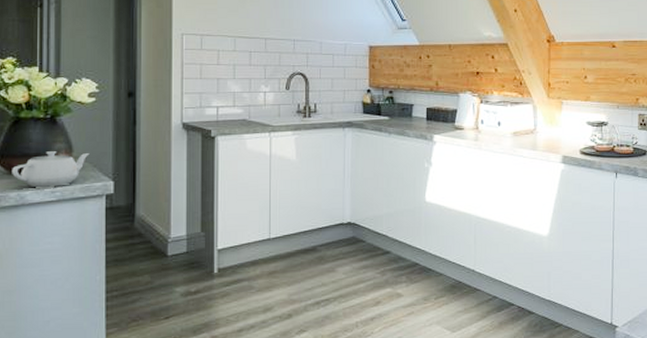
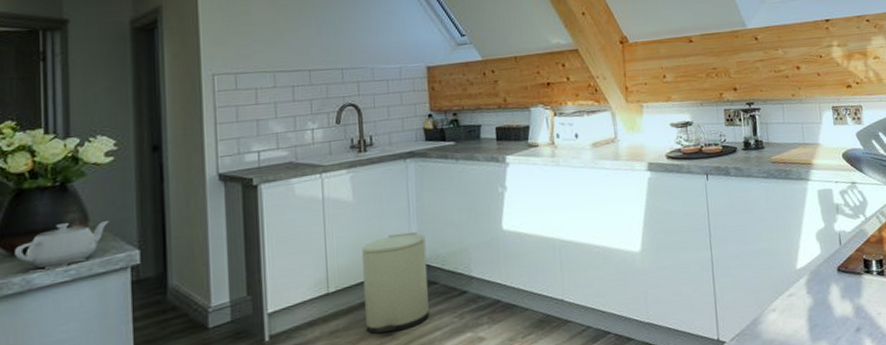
pedal bin: none [301,193,357,280] -> present [362,231,430,335]

